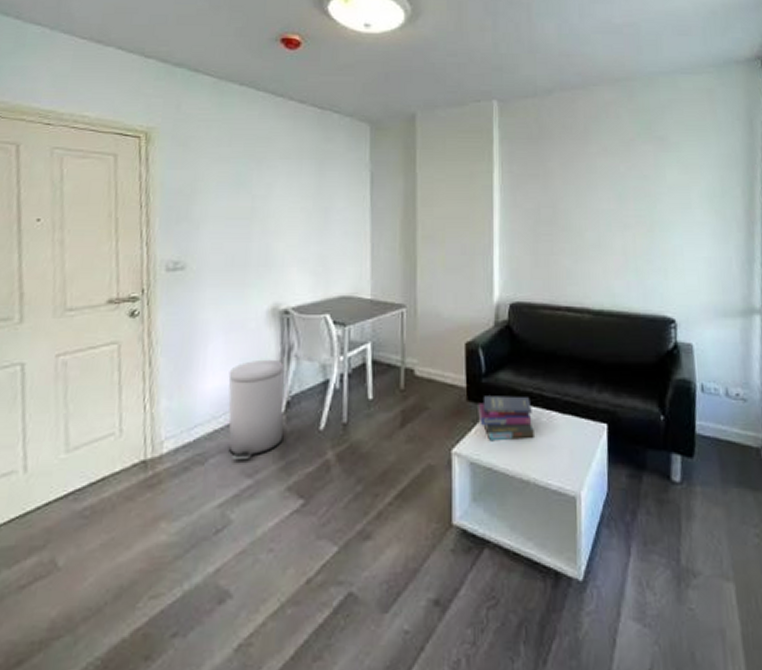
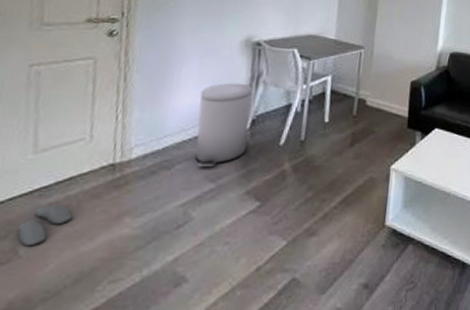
slippers: none [55,508,108,557] -> present [17,204,72,247]
books: present [478,396,534,442] -> none [415,125,459,161]

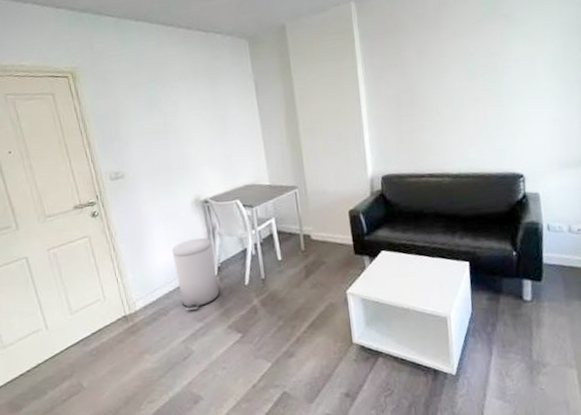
slippers: present [17,204,72,247] -> none [78,349,110,381]

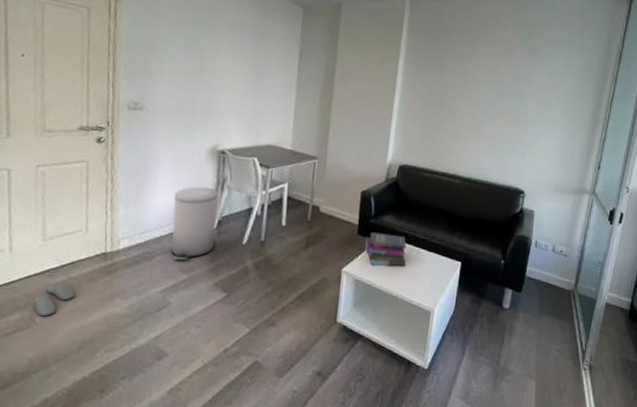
slippers: none [78,349,110,381] -> present [34,283,75,317]
books: none [363,247,410,283] -> present [365,232,406,267]

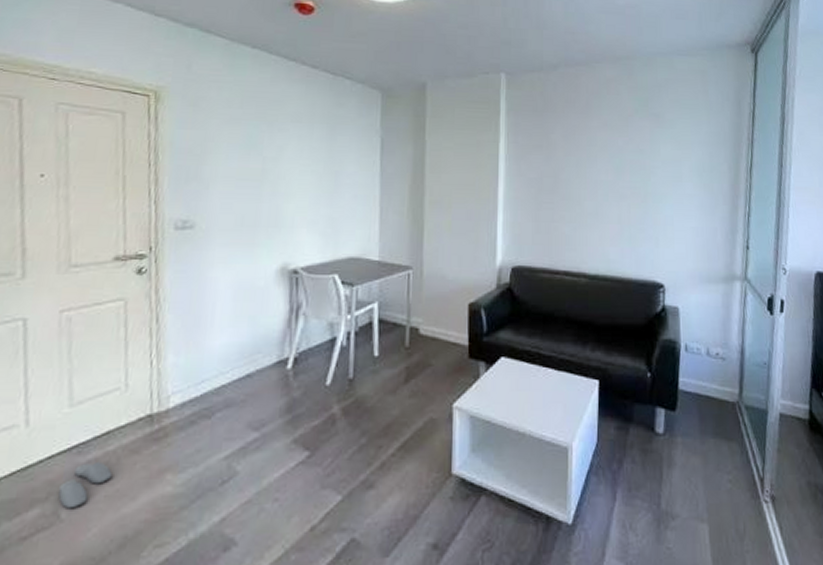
pedal bin: present [170,186,219,261] -> none [235,317,293,414]
books: present [365,232,406,267] -> none [479,354,531,396]

